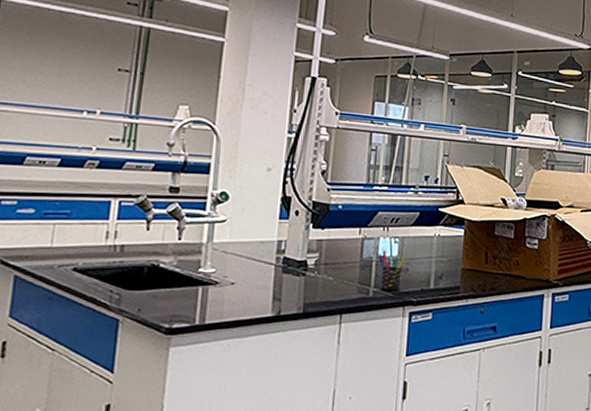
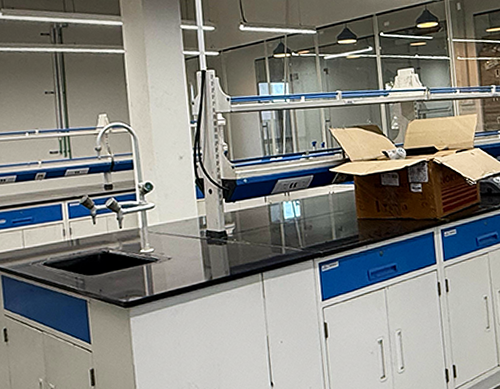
pen holder: present [378,250,406,291] -> none [284,213,308,247]

